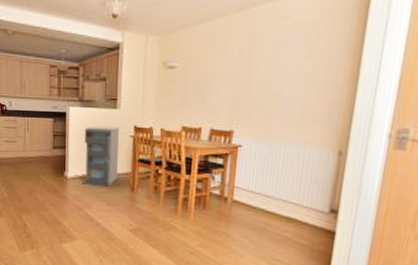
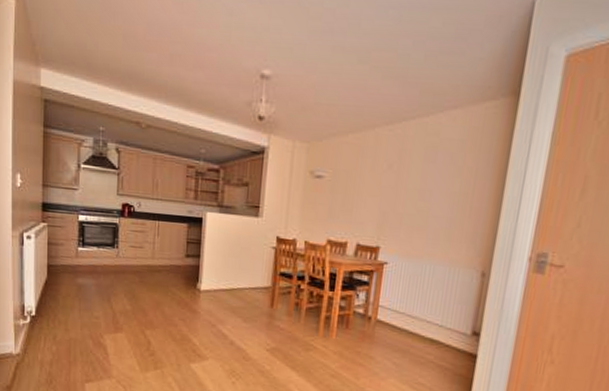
storage cabinet: present [82,126,120,187] -> none [216,234,261,302]

